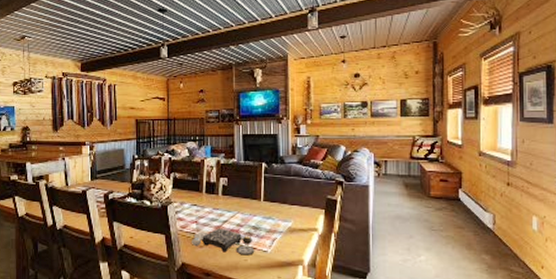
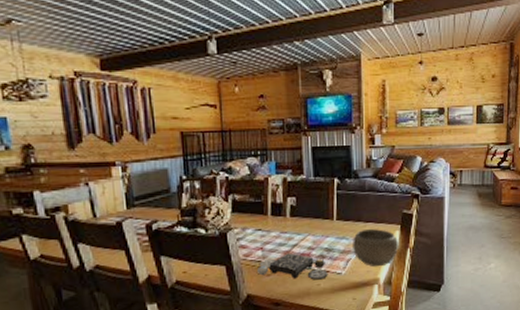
bowl: none [278,211,323,249] -> present [353,228,399,267]

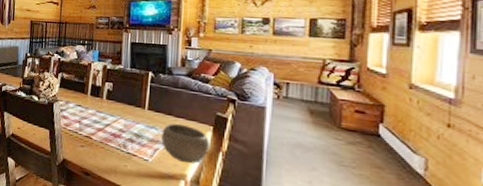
board game: present [257,253,328,280] -> none [74,130,136,162]

